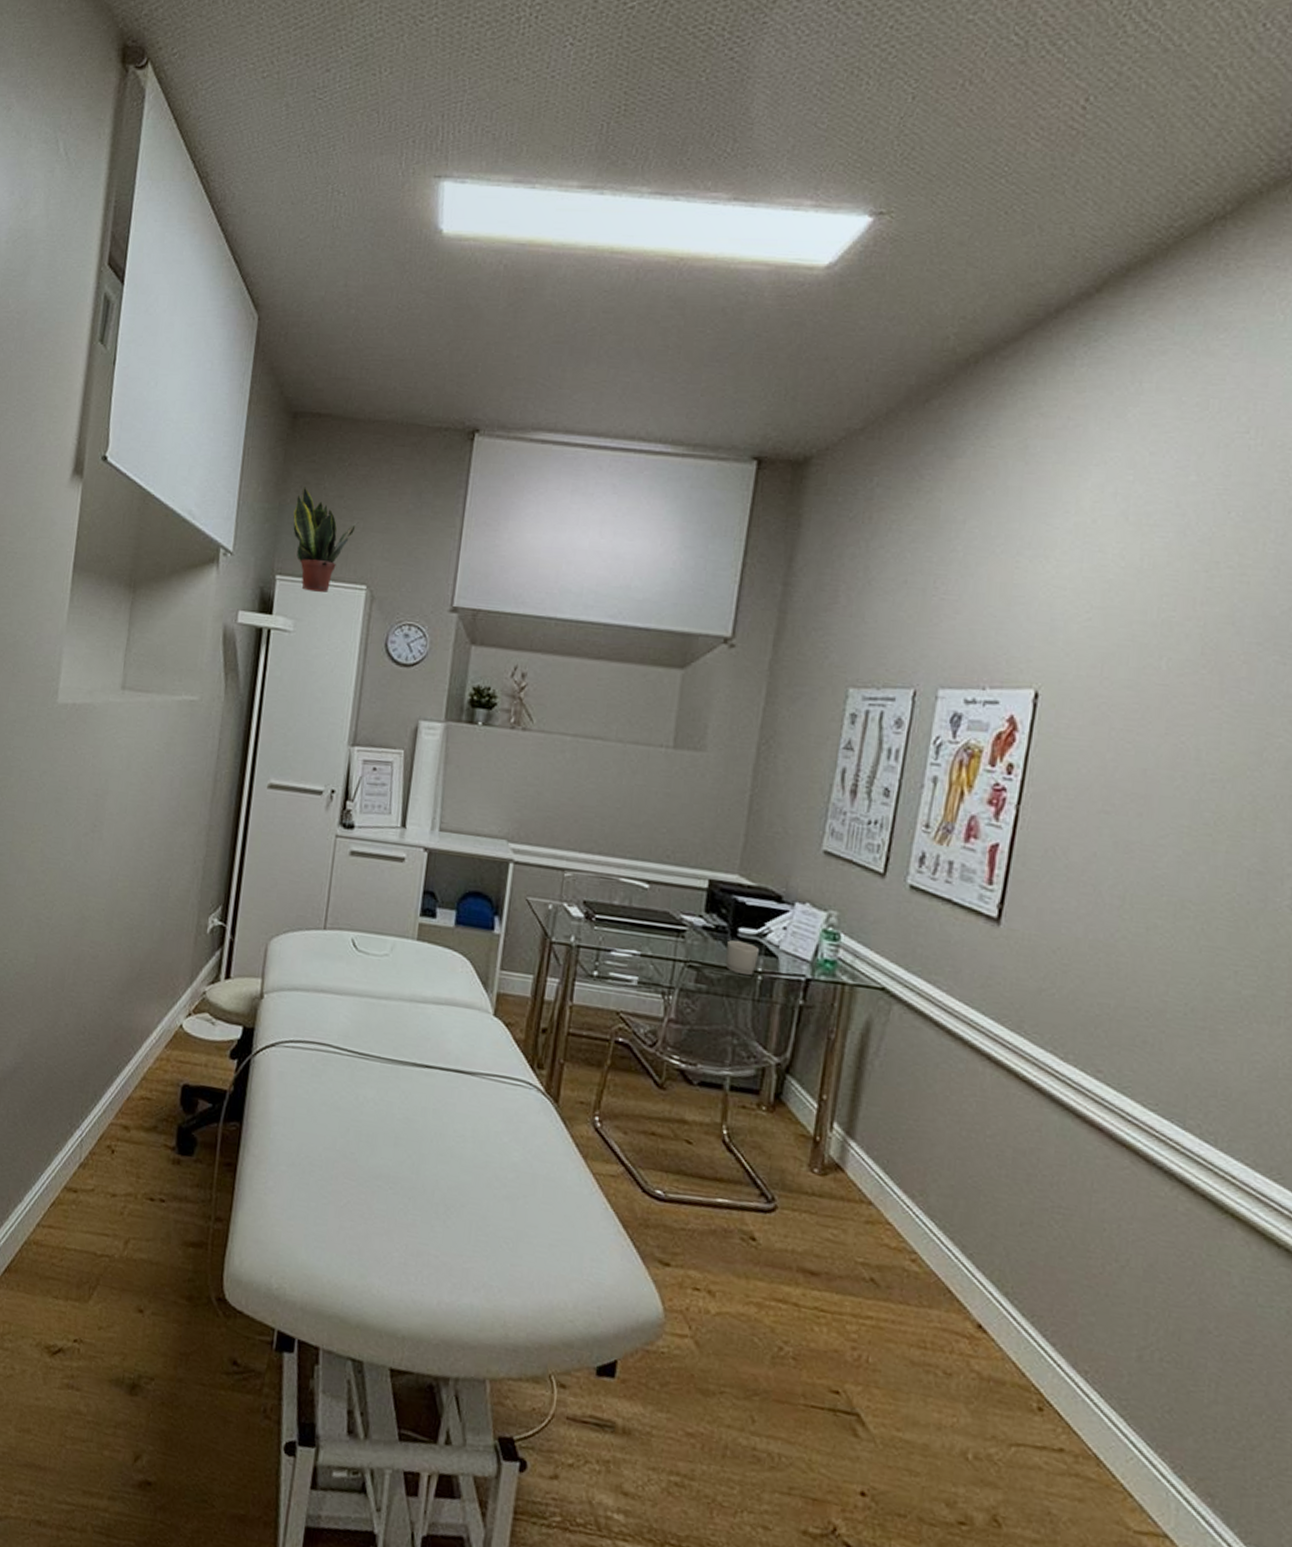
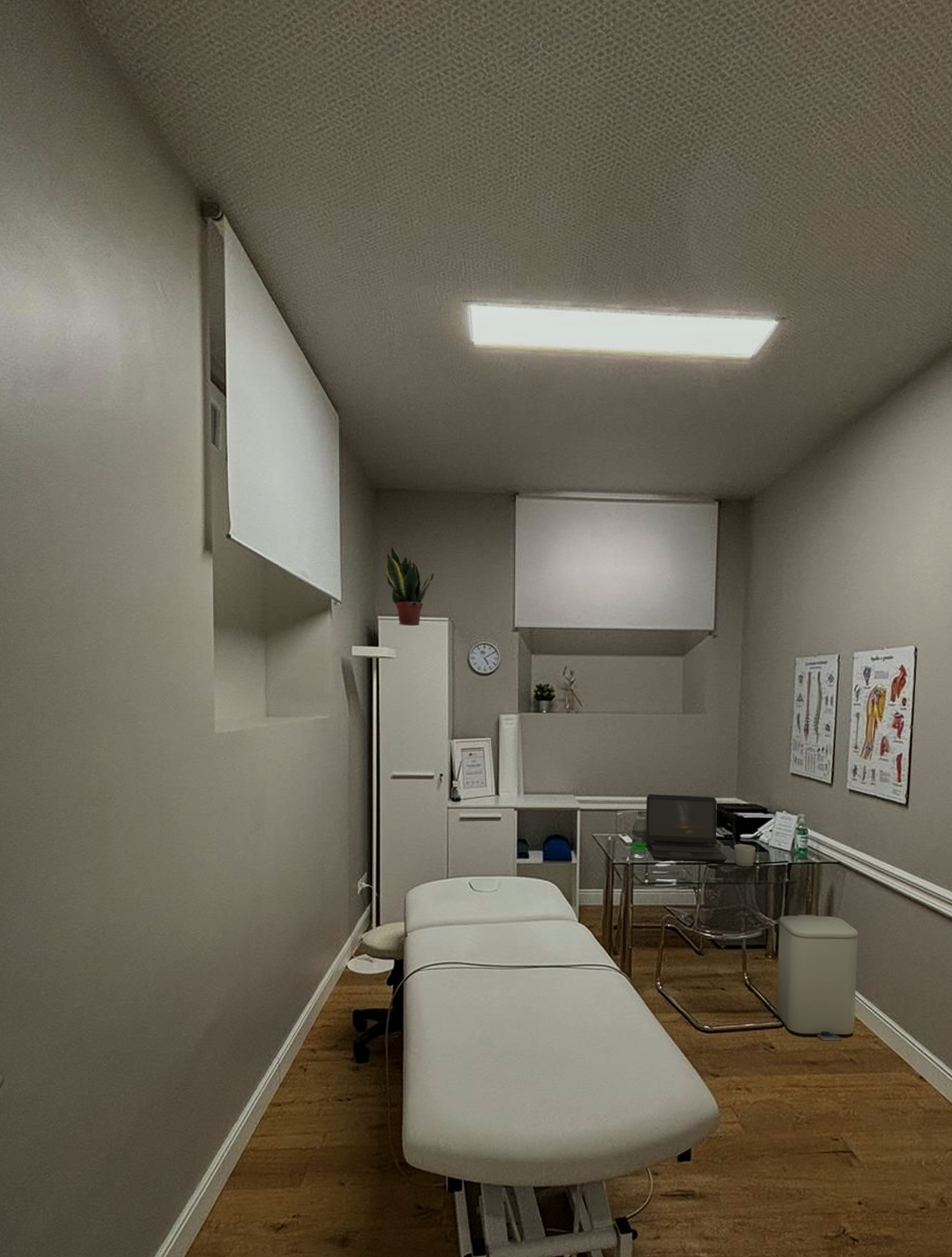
bottle: none [577,875,606,941] -> present [631,811,648,858]
laptop computer: none [599,853,717,965] -> present [645,794,728,863]
pedal bin: none [764,1052,904,1250] -> present [776,914,859,1042]

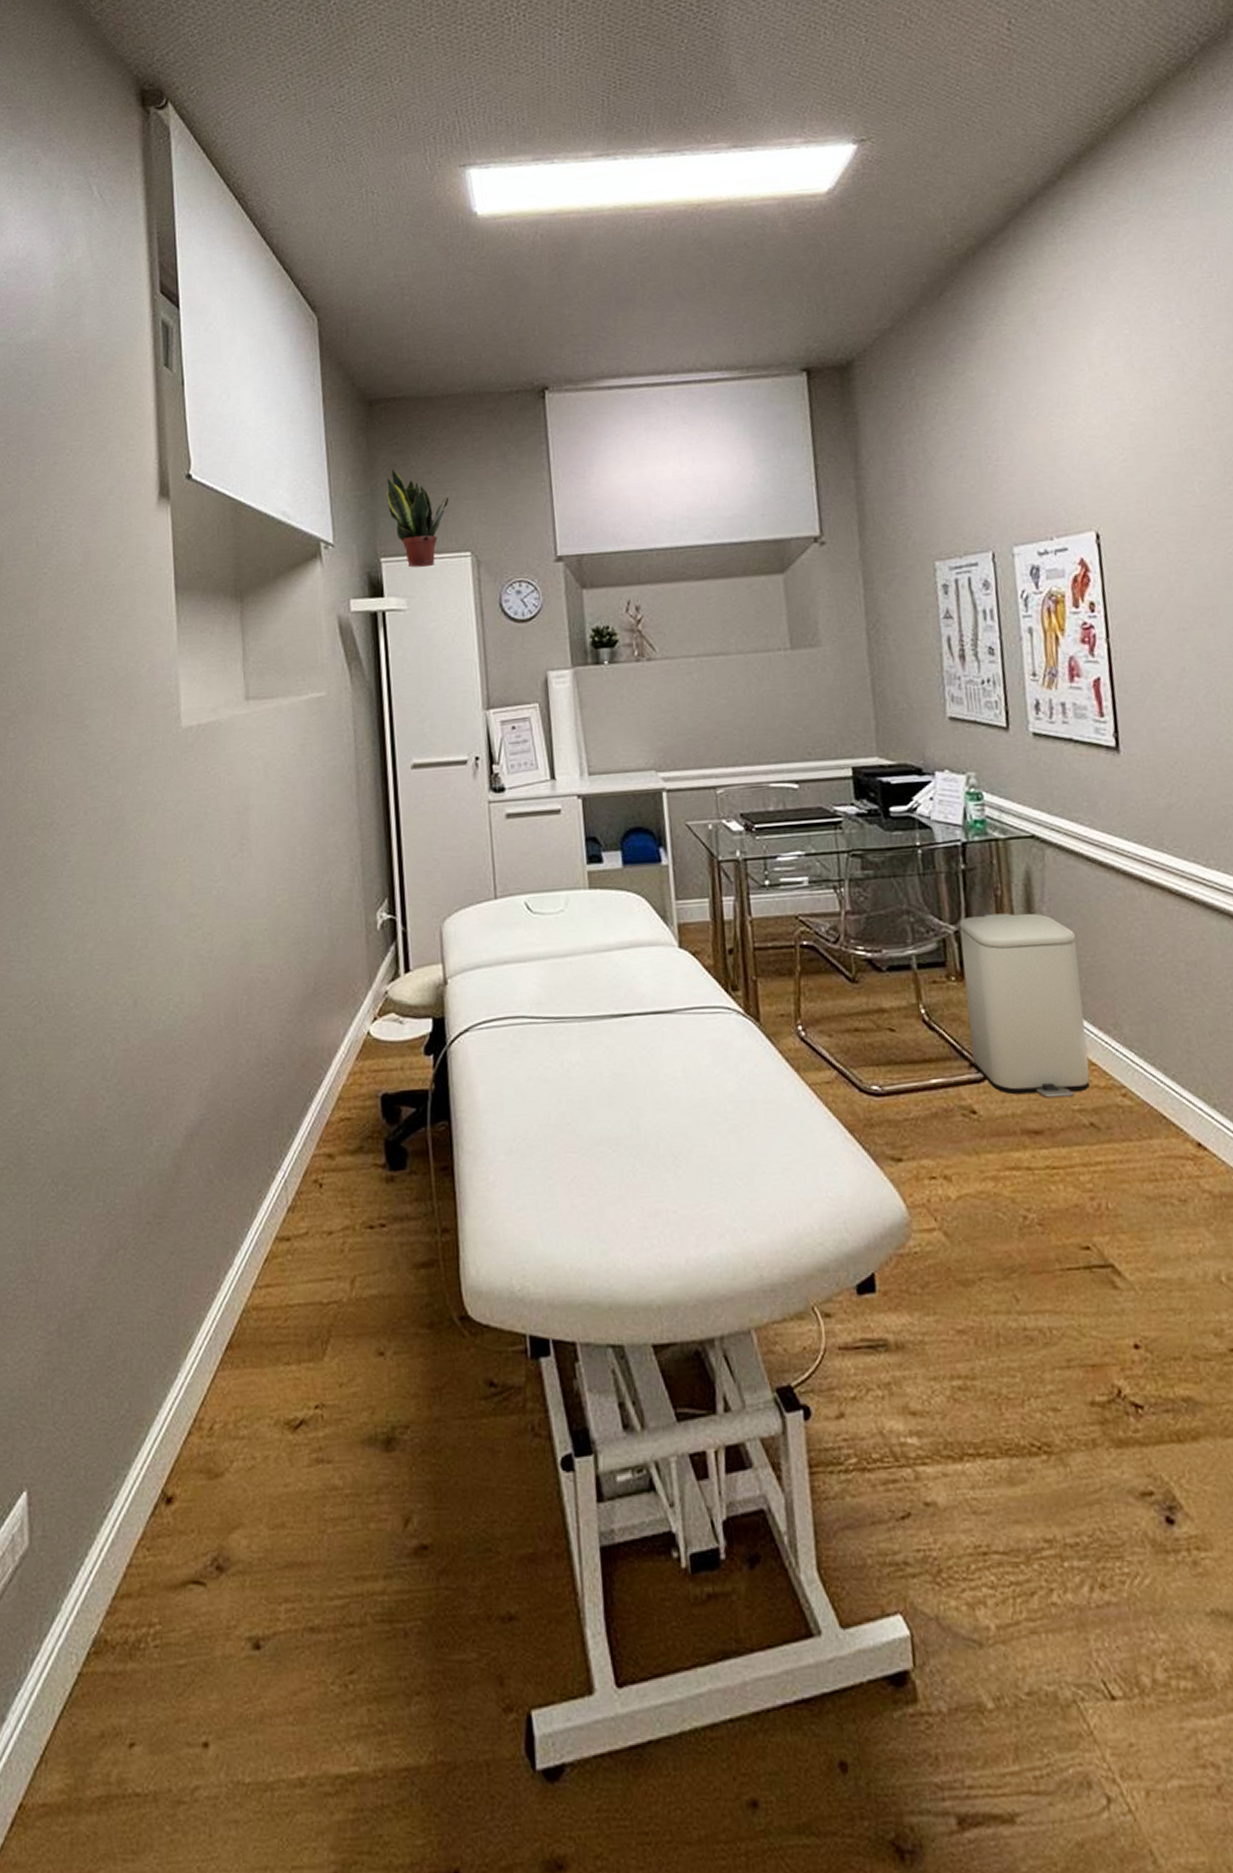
bottle: present [631,811,648,858] -> none [739,785,763,852]
laptop computer: present [645,794,728,863] -> none [754,758,876,852]
mug: present [734,843,756,867] -> none [882,819,914,853]

